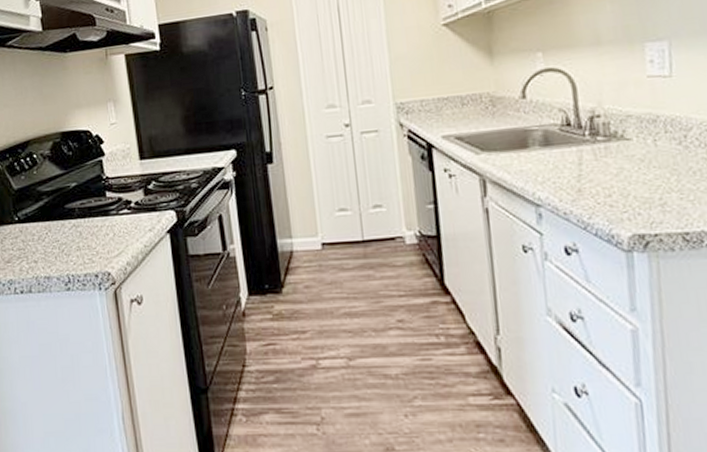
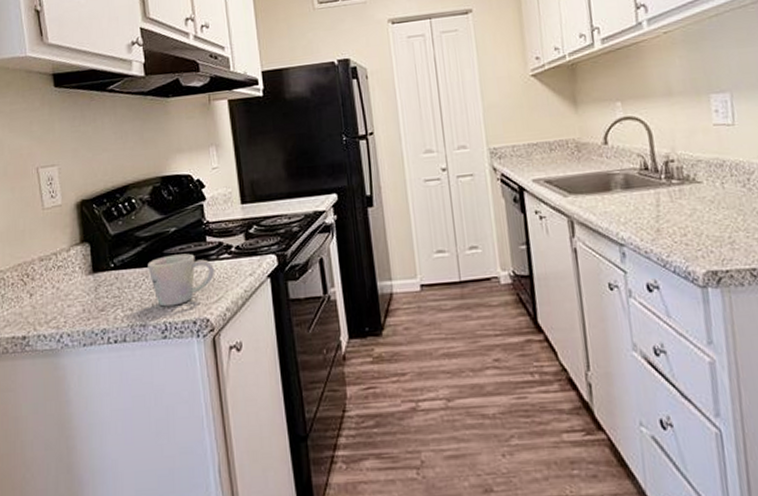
mug: none [50,208,114,260] -> present [147,253,214,307]

